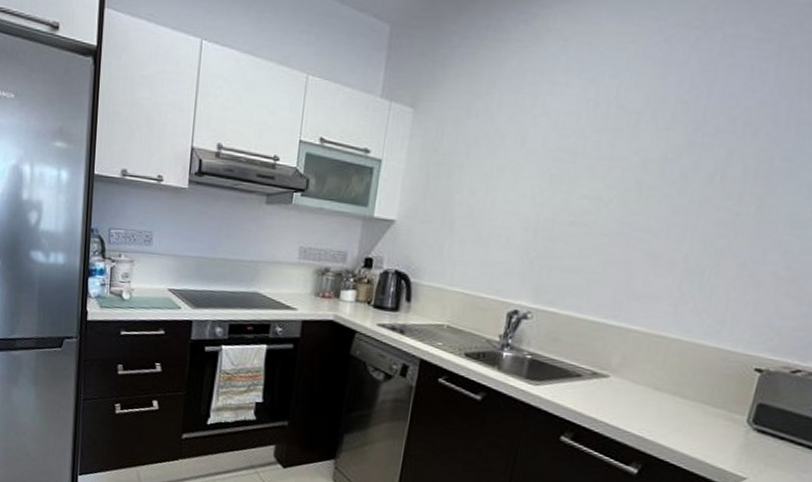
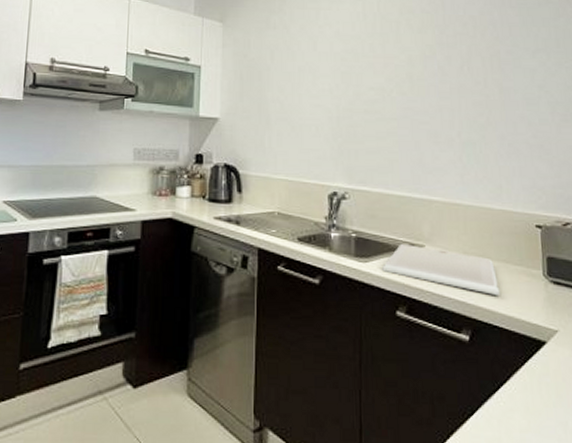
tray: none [554,372,689,436] -> present [382,244,500,296]

